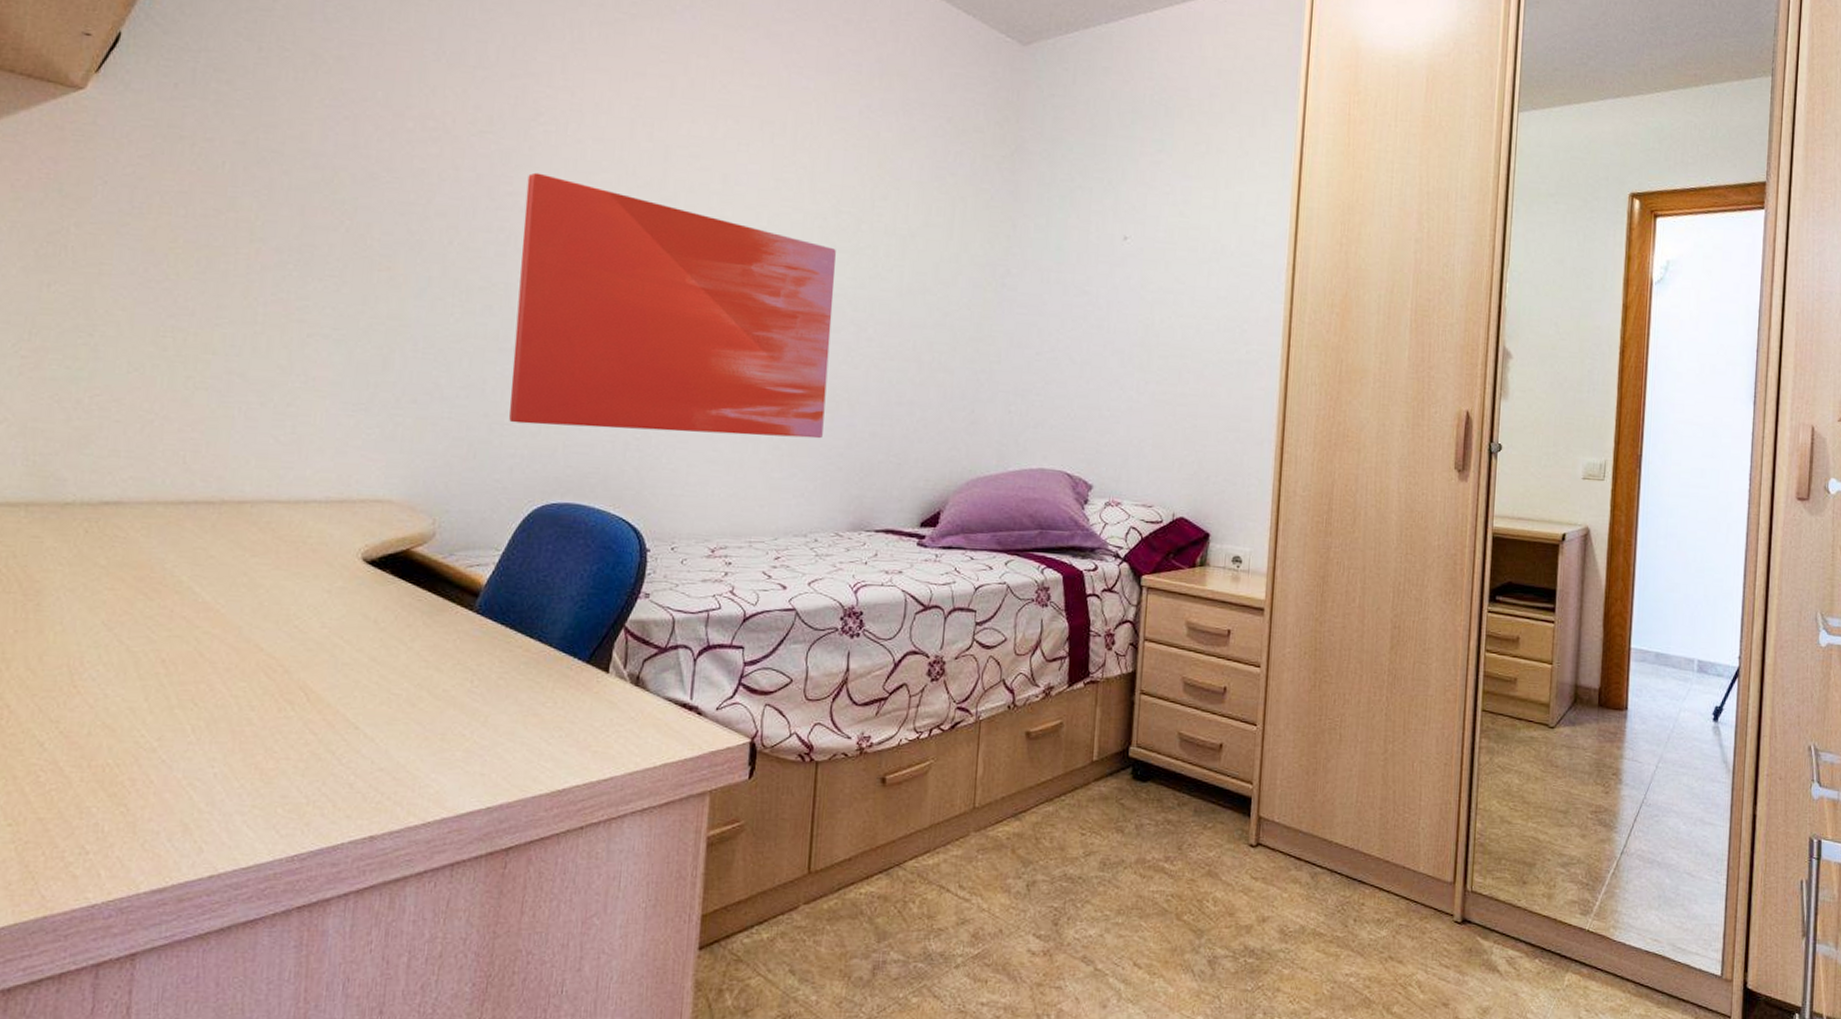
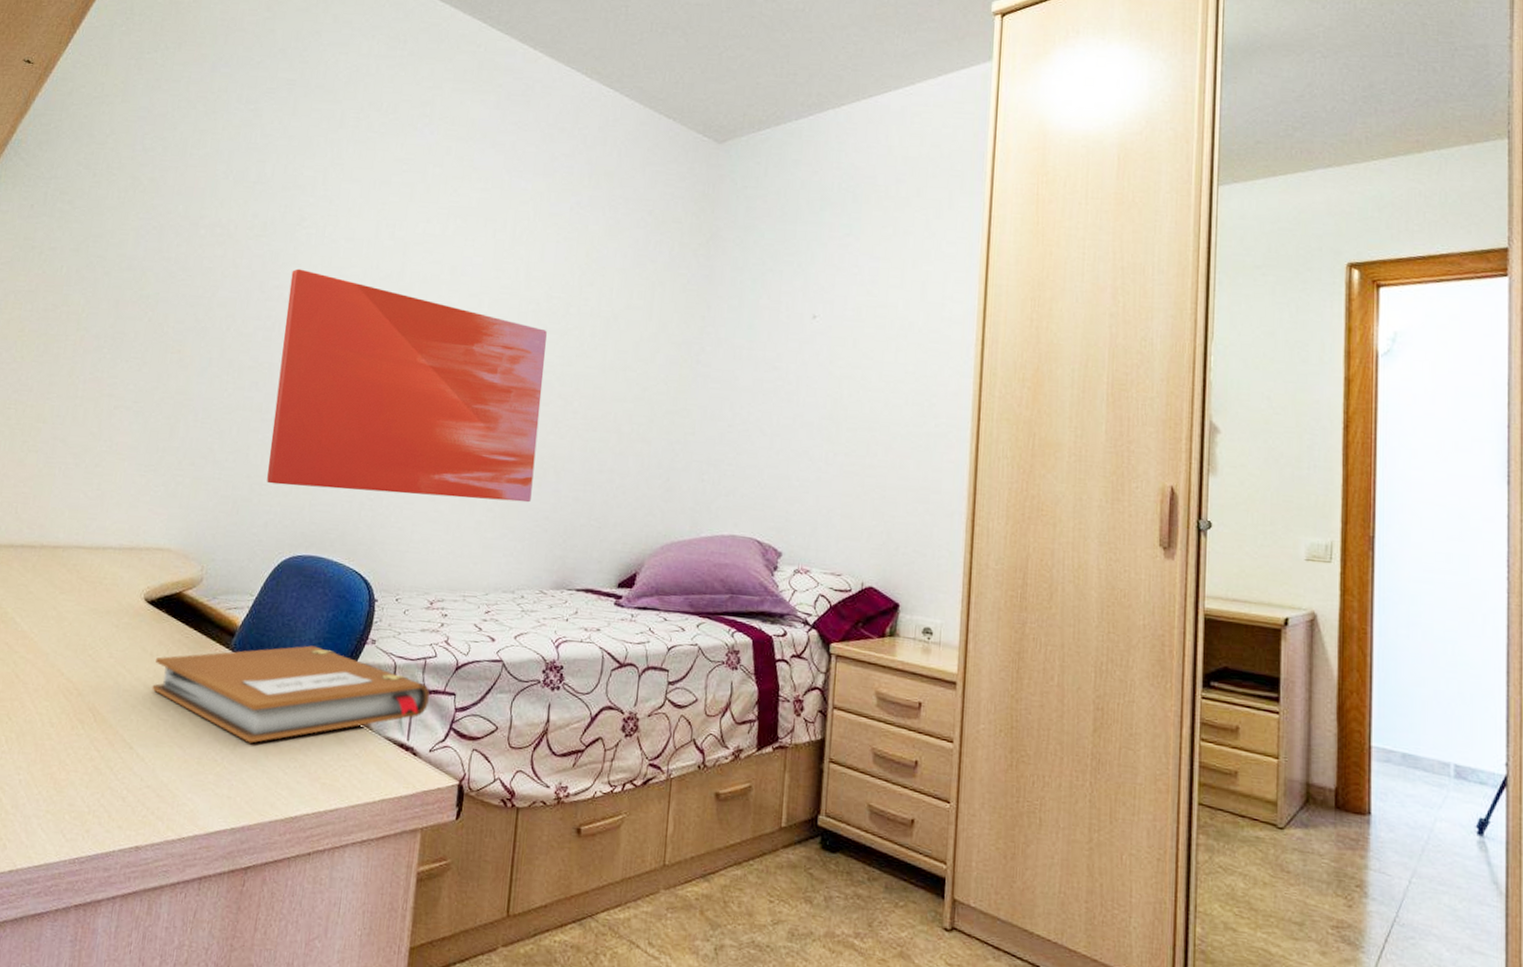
notebook: none [379,603,714,714] -> present [152,645,430,743]

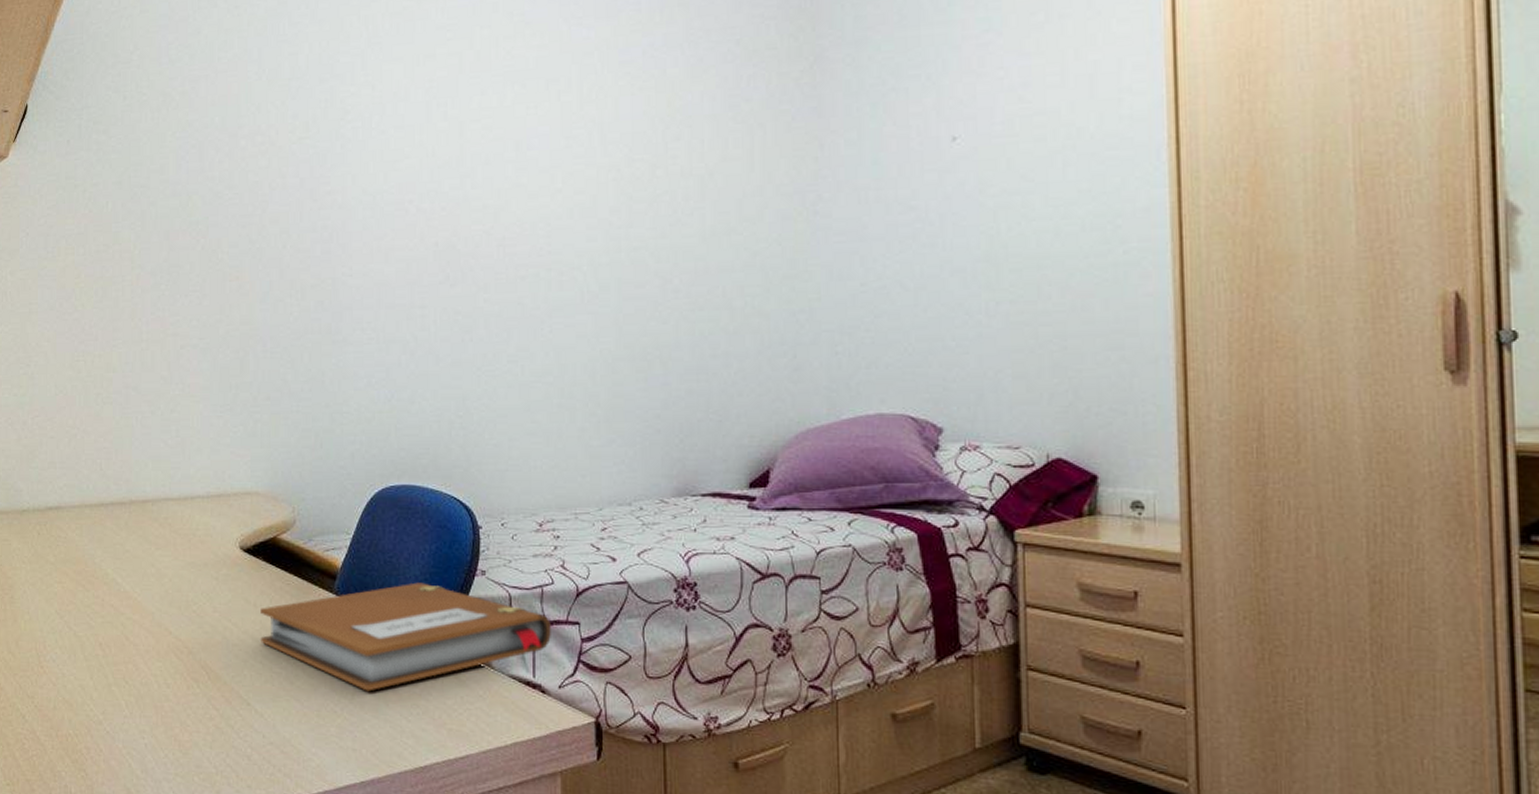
wall art: present [267,269,547,503] -> none [342,168,637,411]

